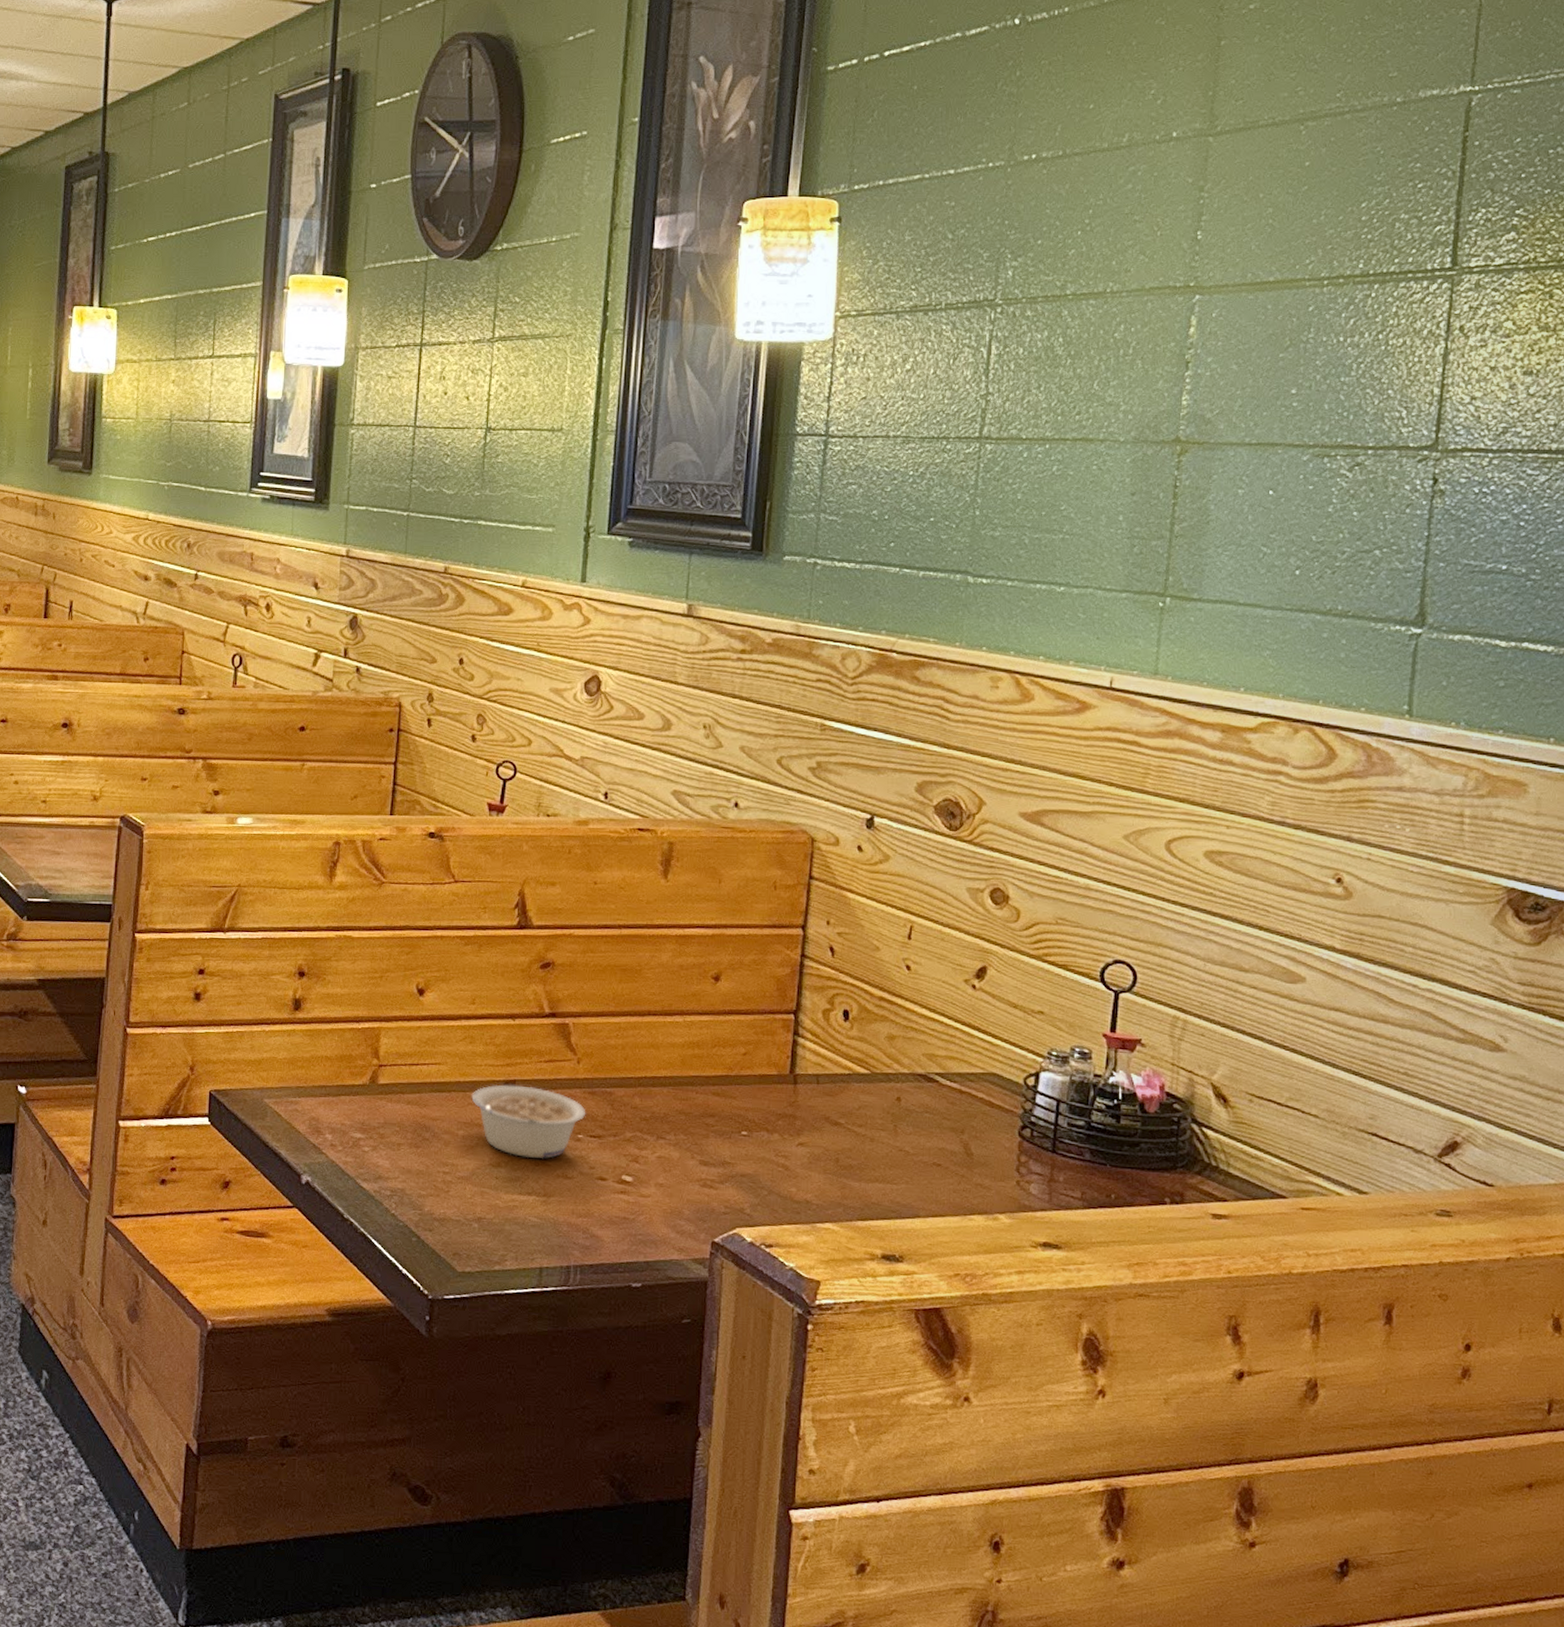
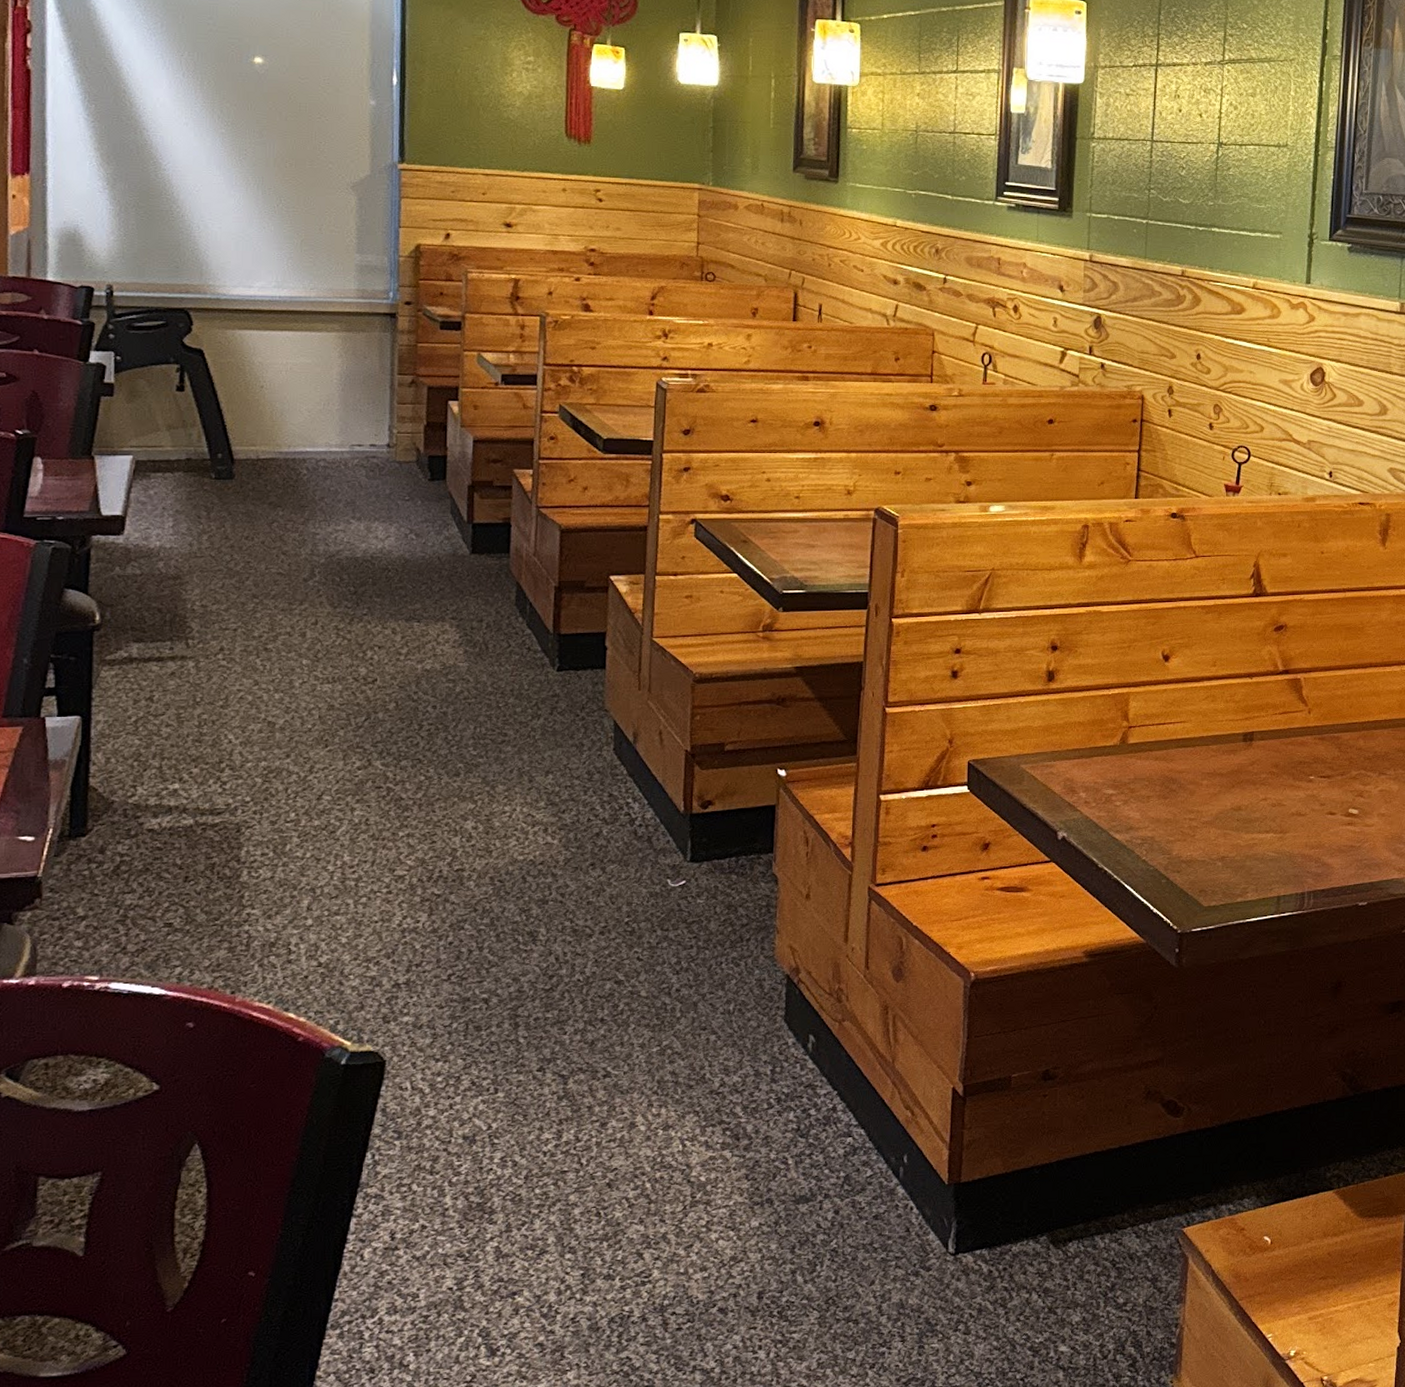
legume: present [471,1084,586,1159] -> none [1214,736,1317,801]

